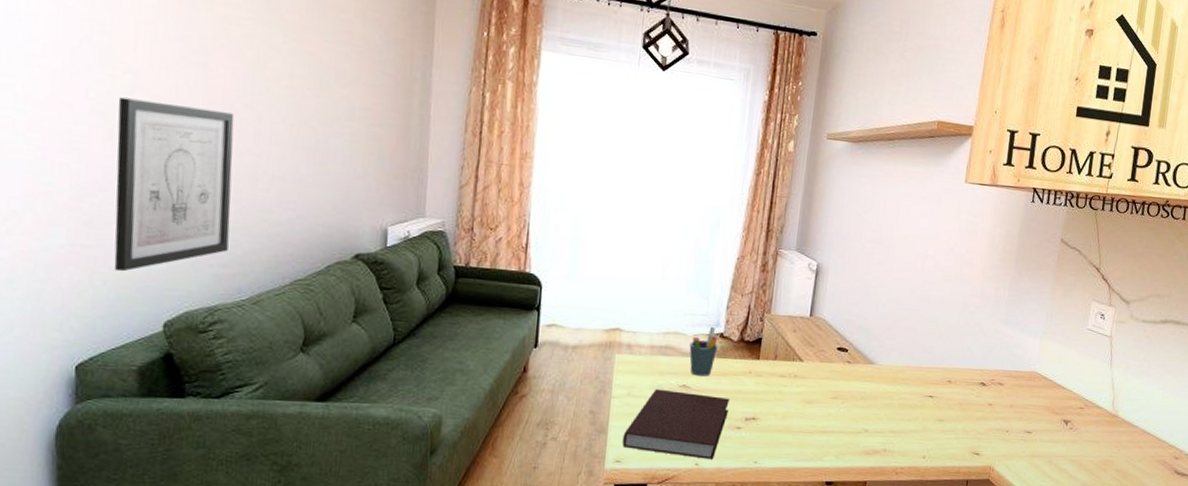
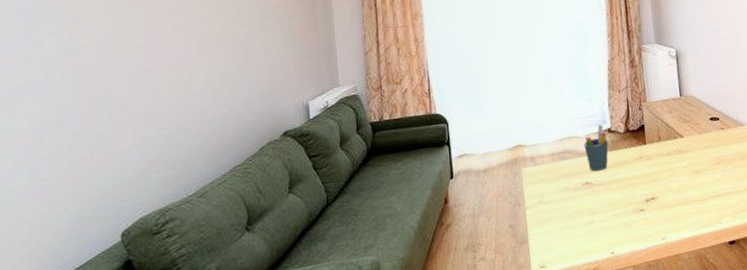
wall art: present [114,97,235,272] -> none [67,35,172,196]
notebook: present [622,388,730,460] -> none [543,185,630,253]

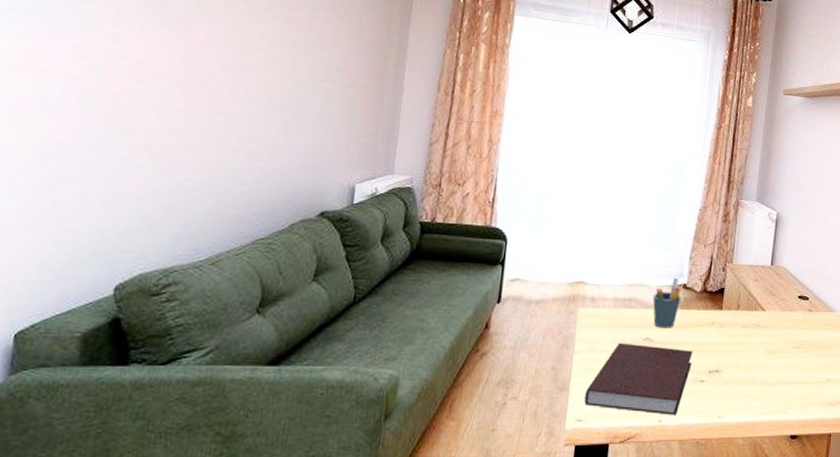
notebook: none [543,185,630,253] -> present [584,342,693,415]

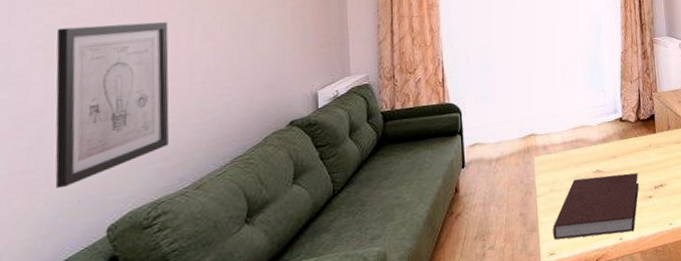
wall art: none [69,61,211,234] -> present [55,22,169,189]
pen holder: present [652,277,682,329] -> none [595,113,620,160]

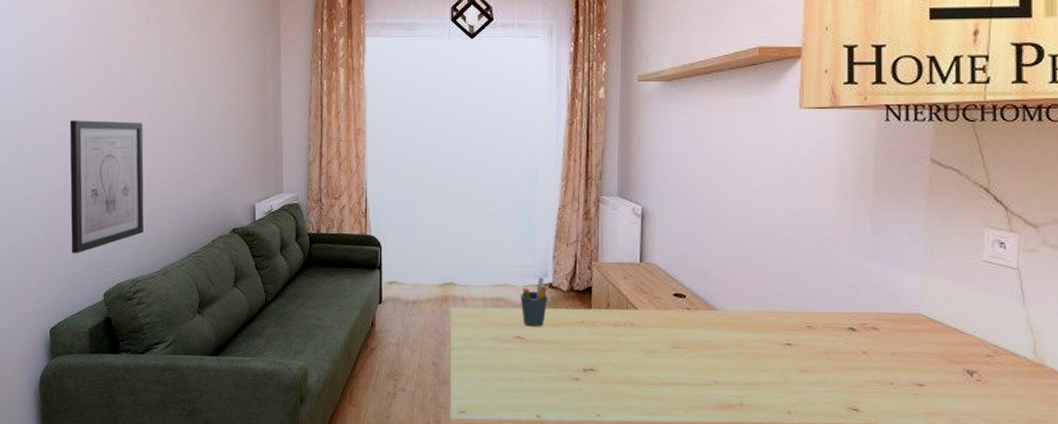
notebook: present [553,173,639,240] -> none [465,340,565,412]
pen holder: none [595,113,620,160] -> present [520,277,549,327]

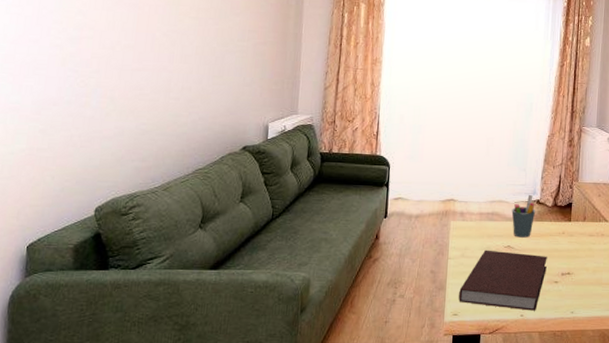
wall art: present [69,120,144,254] -> none [60,33,155,168]
notebook: none [465,340,565,412] -> present [459,250,547,311]

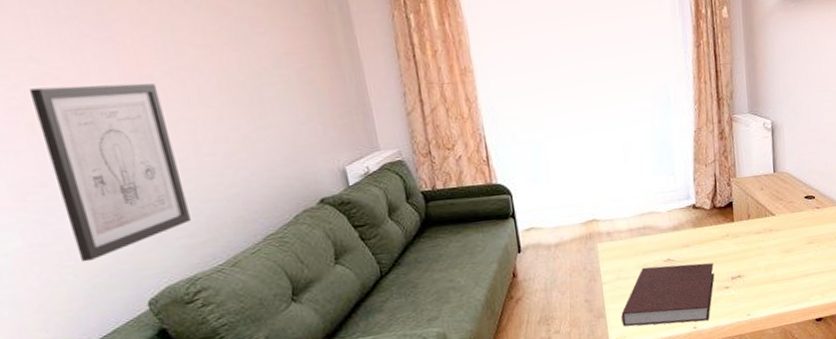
wall art: none [60,33,155,168] -> present [29,83,191,262]
pen holder: present [511,194,536,238] -> none [665,200,693,249]

